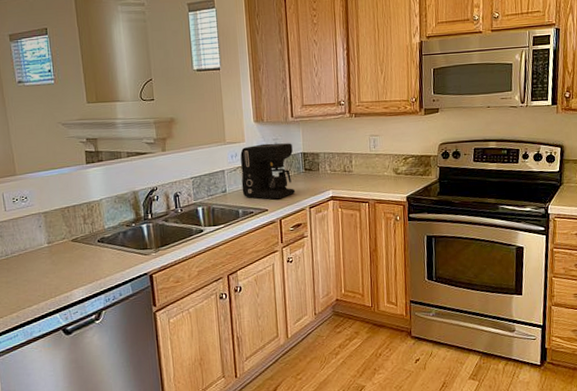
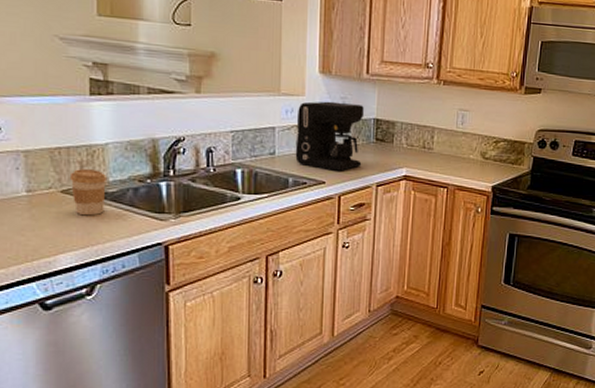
coffee cup: none [76,221,104,258] -> present [69,169,106,216]

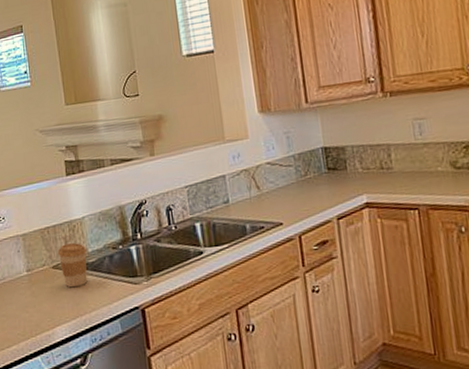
coffee maker: present [295,101,364,171] -> none [244,136,318,210]

